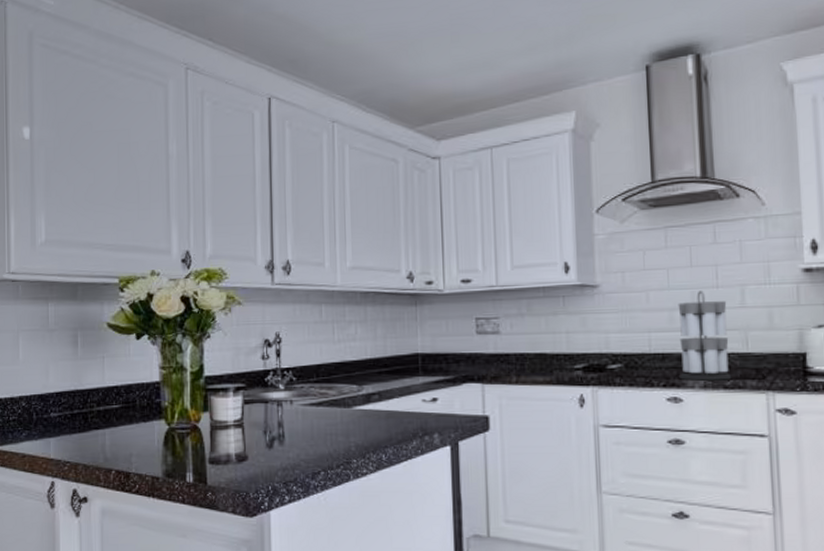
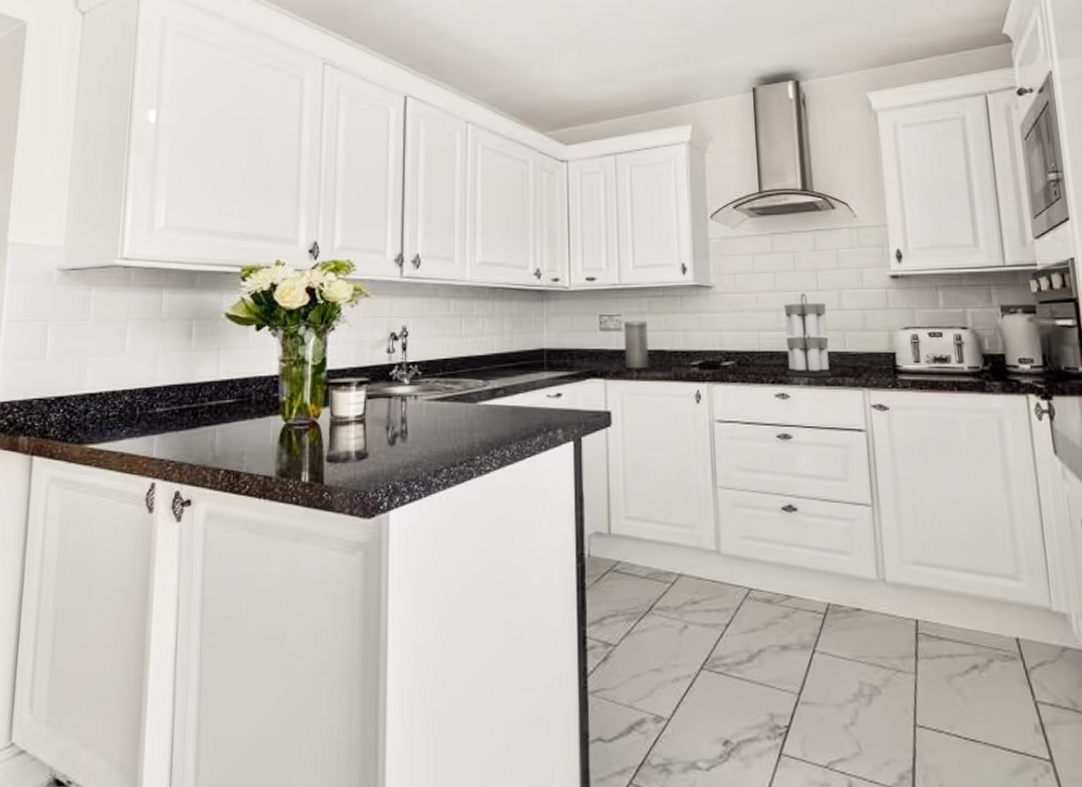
canister: none [501,323,529,373] -> present [623,320,649,369]

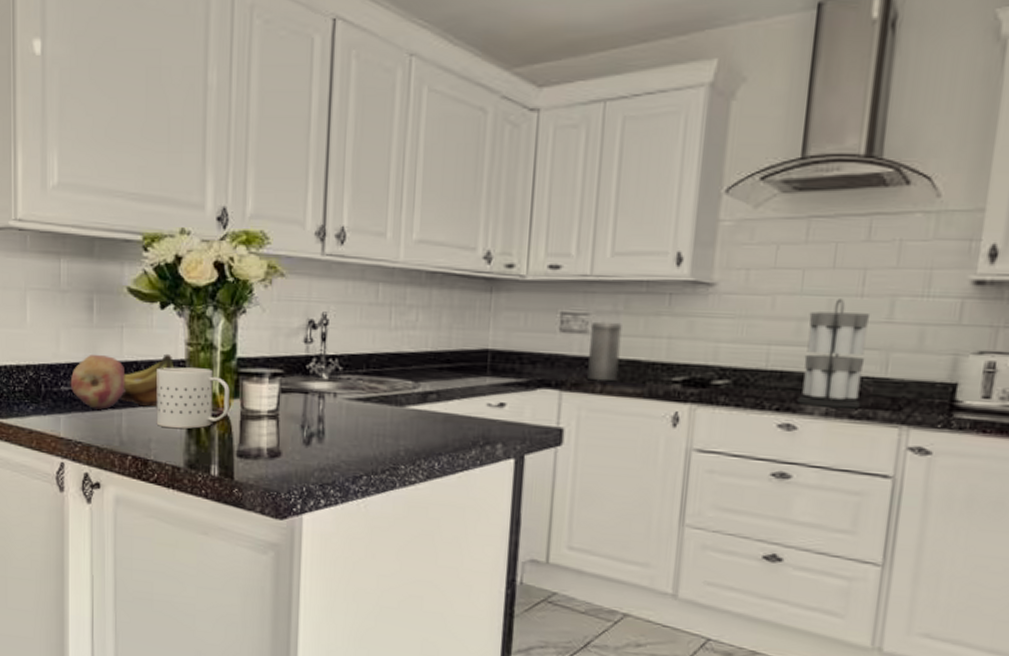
fruit: none [165,376,221,428] -> present [70,355,126,410]
fruit: none [215,370,268,420] -> present [120,353,175,406]
mug: none [249,382,320,440] -> present [156,367,230,429]

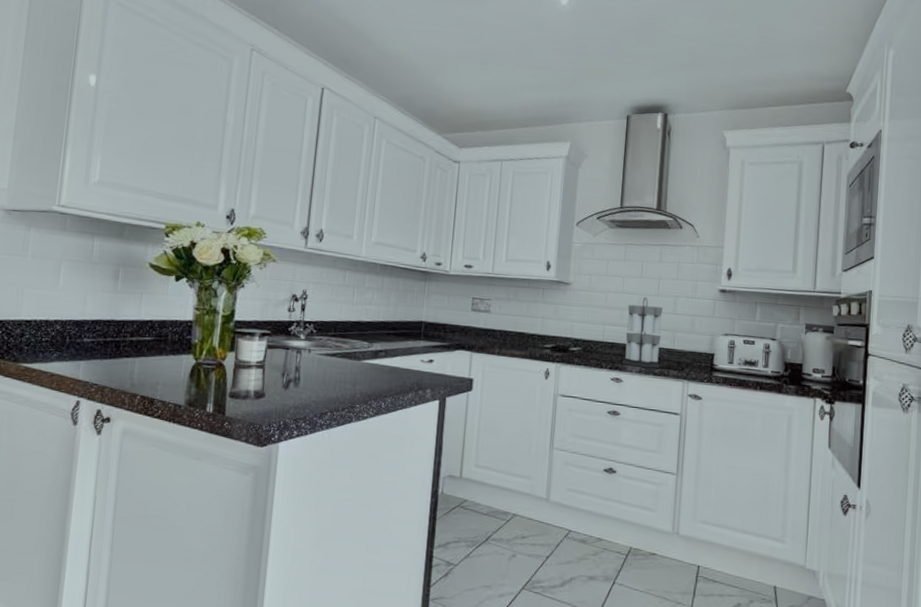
fruit: present [70,355,126,410] -> none [92,314,141,358]
fruit: present [120,353,175,406] -> none [135,315,183,356]
mug: present [156,367,230,429] -> none [164,326,227,375]
canister: present [586,321,622,382] -> none [488,305,513,347]

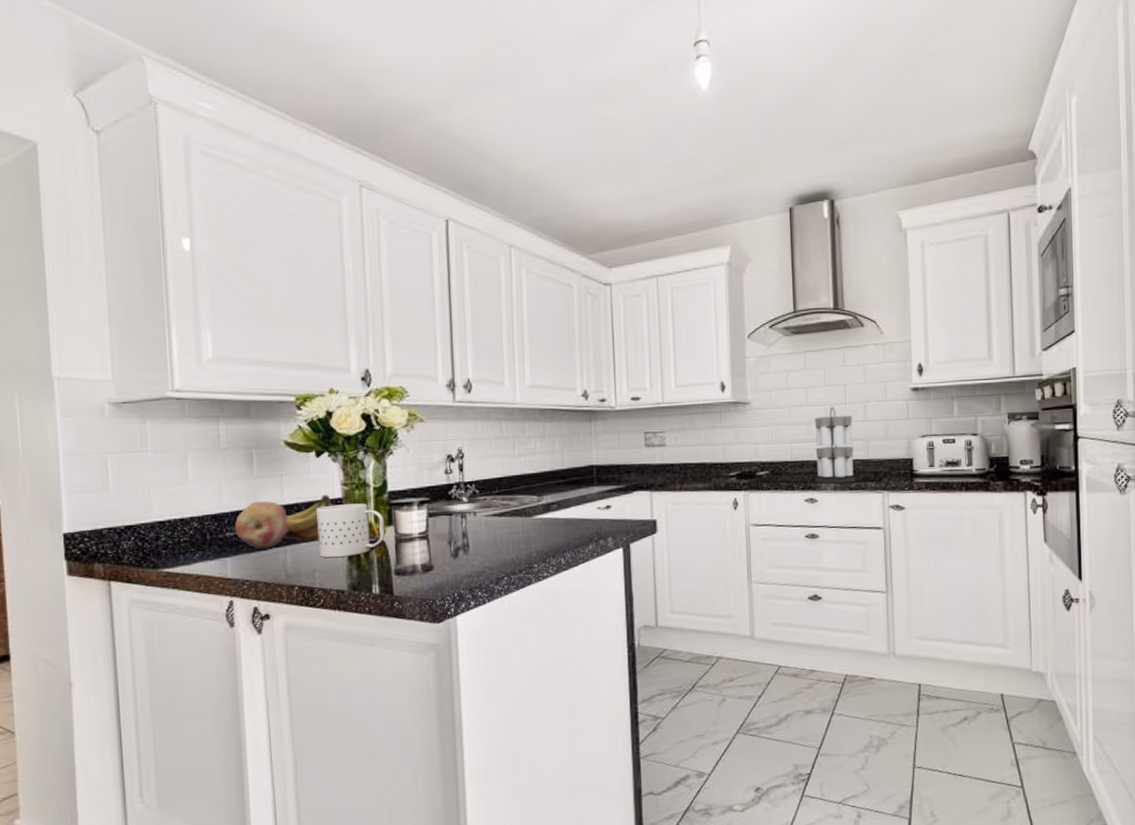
fruit: none [92,314,141,358] -> present [234,501,288,549]
fruit: none [135,315,183,356] -> present [284,494,333,541]
mug: none [164,326,227,375] -> present [316,503,385,558]

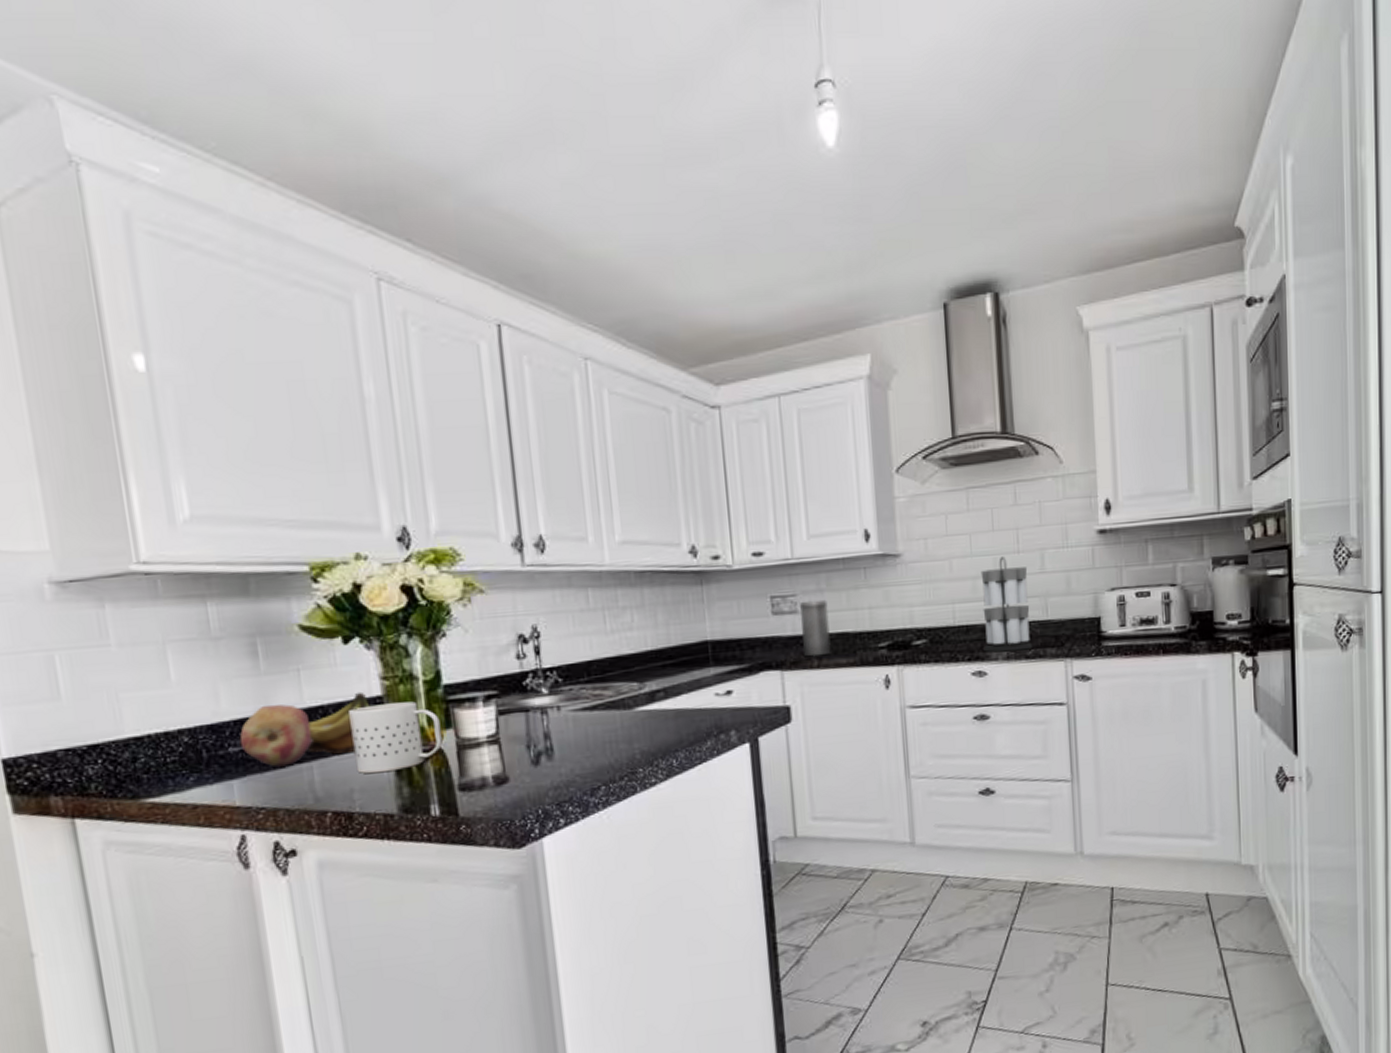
canister: none [666,436,691,482] -> present [799,599,831,657]

